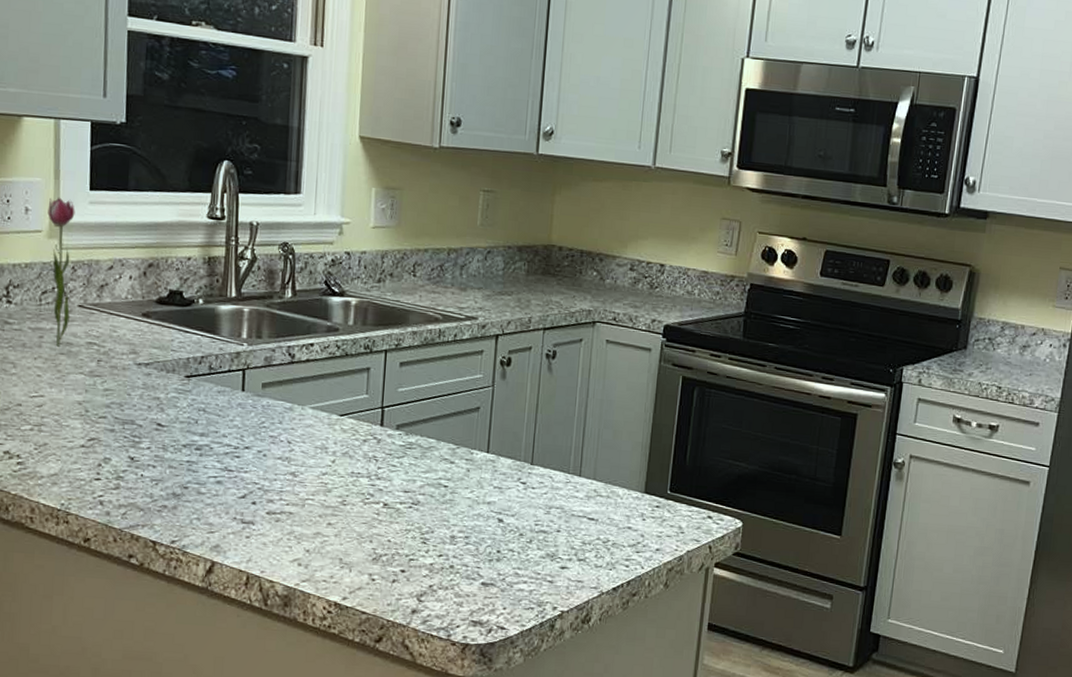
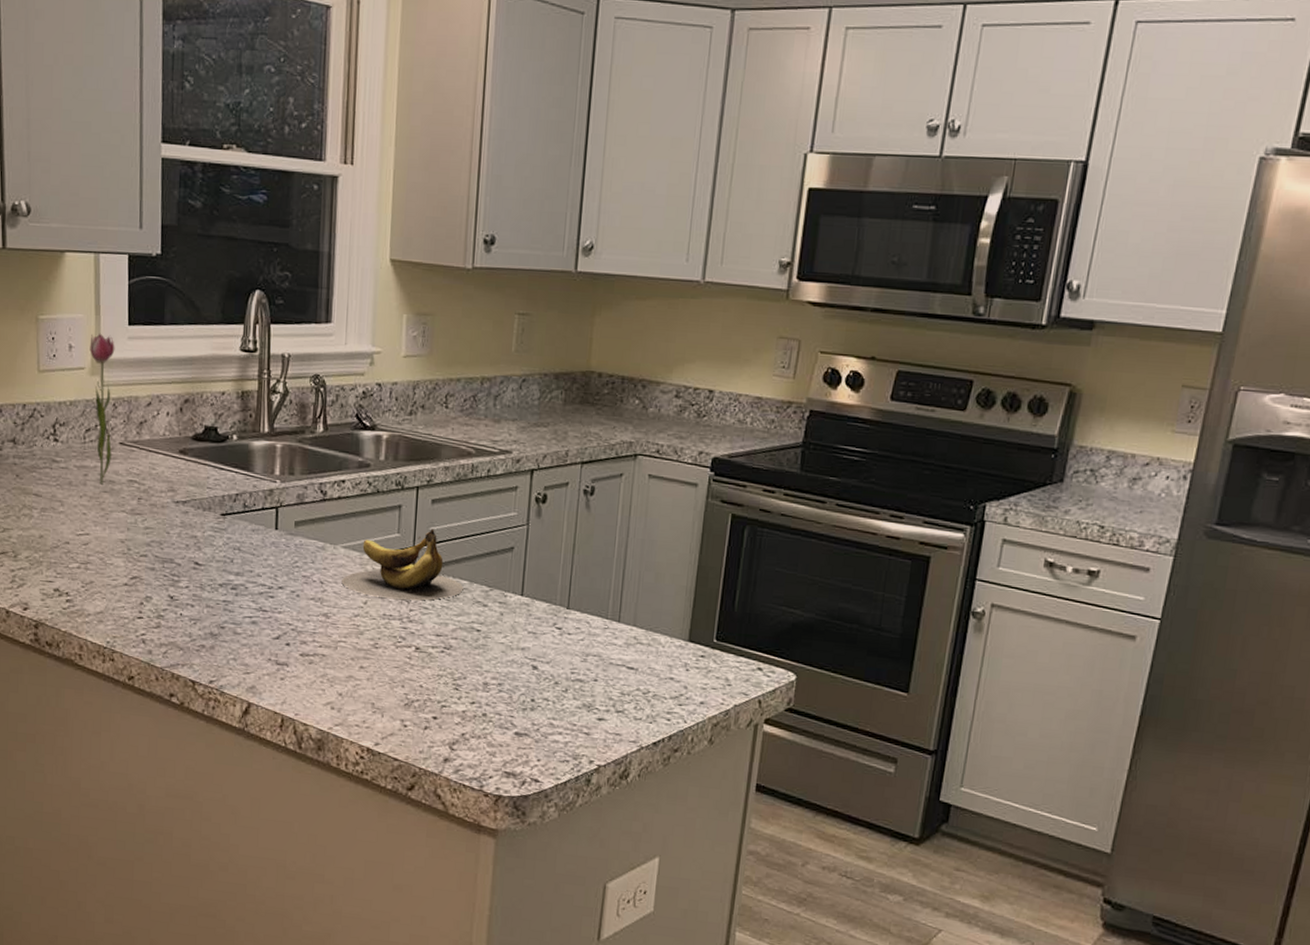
banana: none [309,390,431,459] -> present [341,529,464,601]

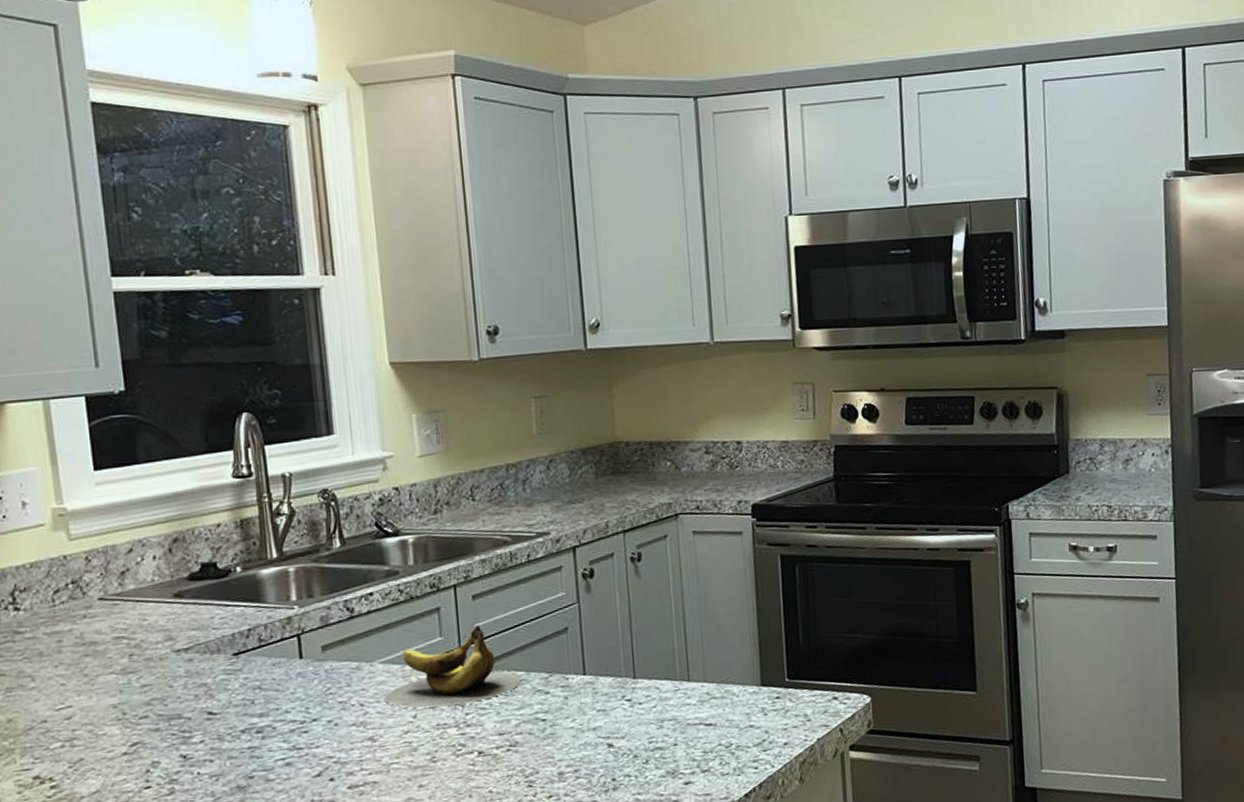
flower: present [89,333,115,485] -> none [48,483,90,649]

